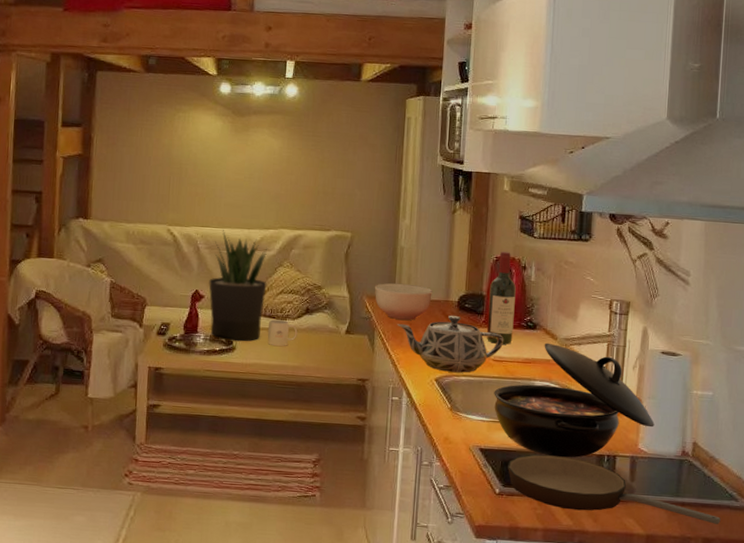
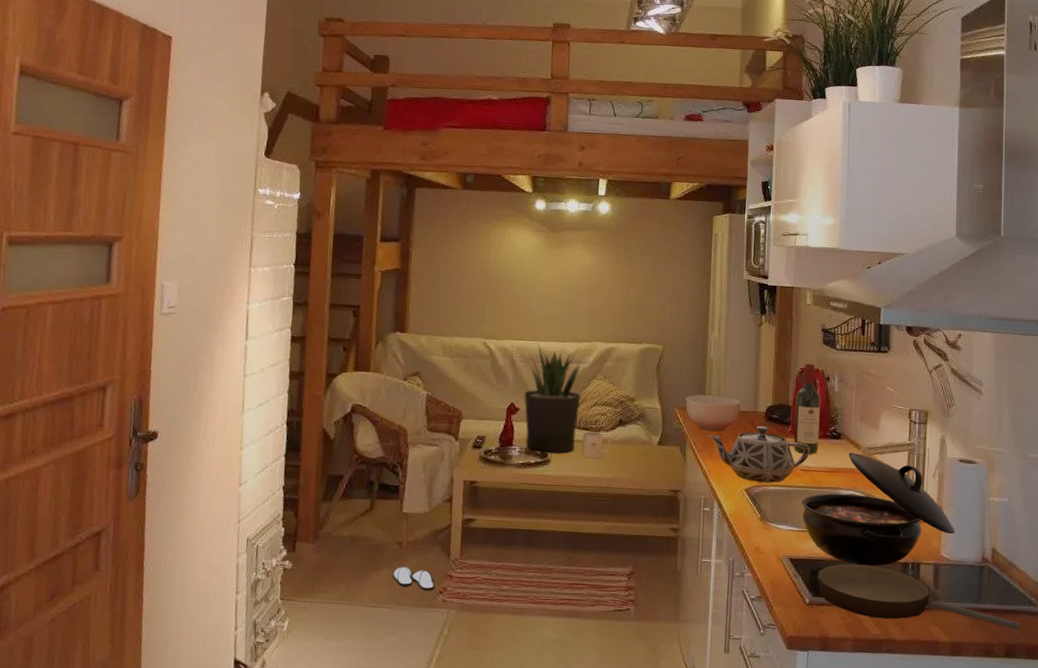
slippers: none [78,450,121,474] -> present [392,566,435,591]

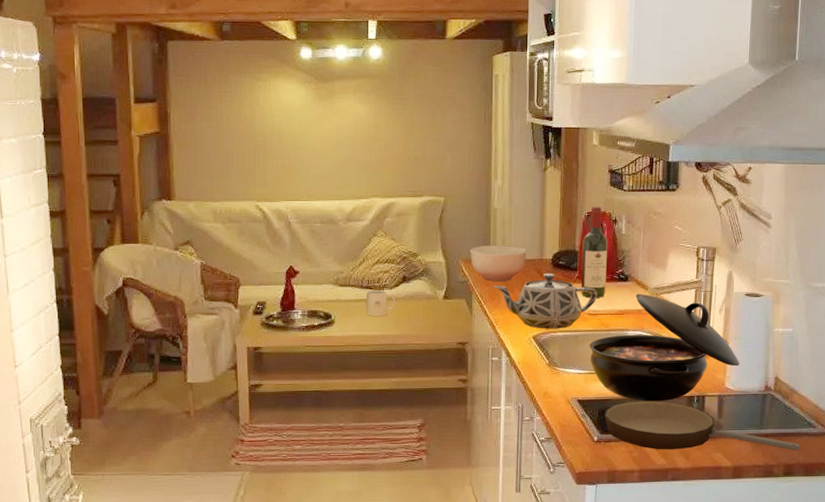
slippers: present [392,566,435,591] -> none [182,435,227,456]
planter: present [524,343,582,455] -> none [303,202,362,316]

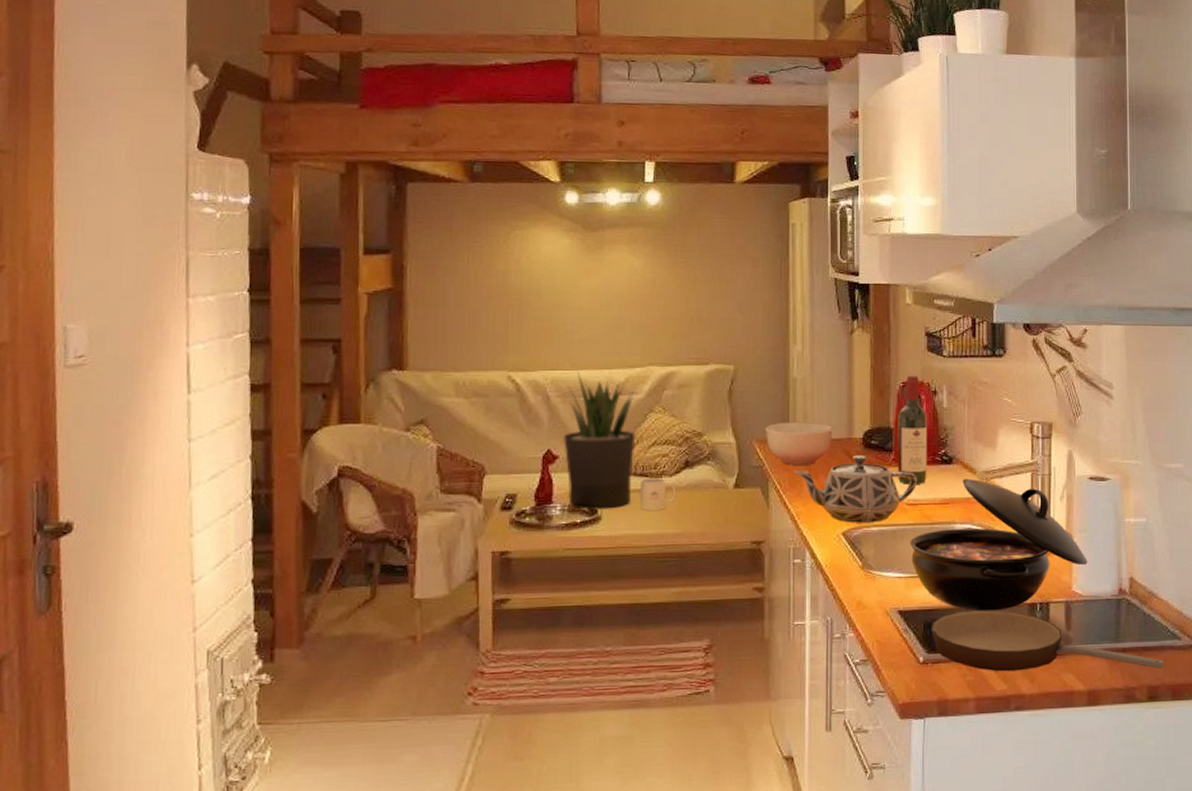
planter: none [303,202,362,316] -> present [563,372,636,511]

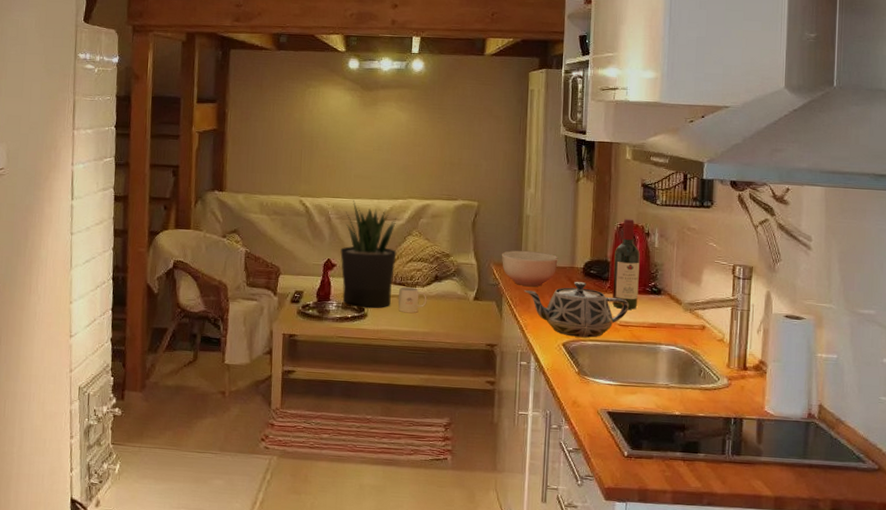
cooking pot: present [910,478,1088,612] -> none [620,307,780,421]
frying pan: present [931,610,1165,672] -> none [636,417,849,486]

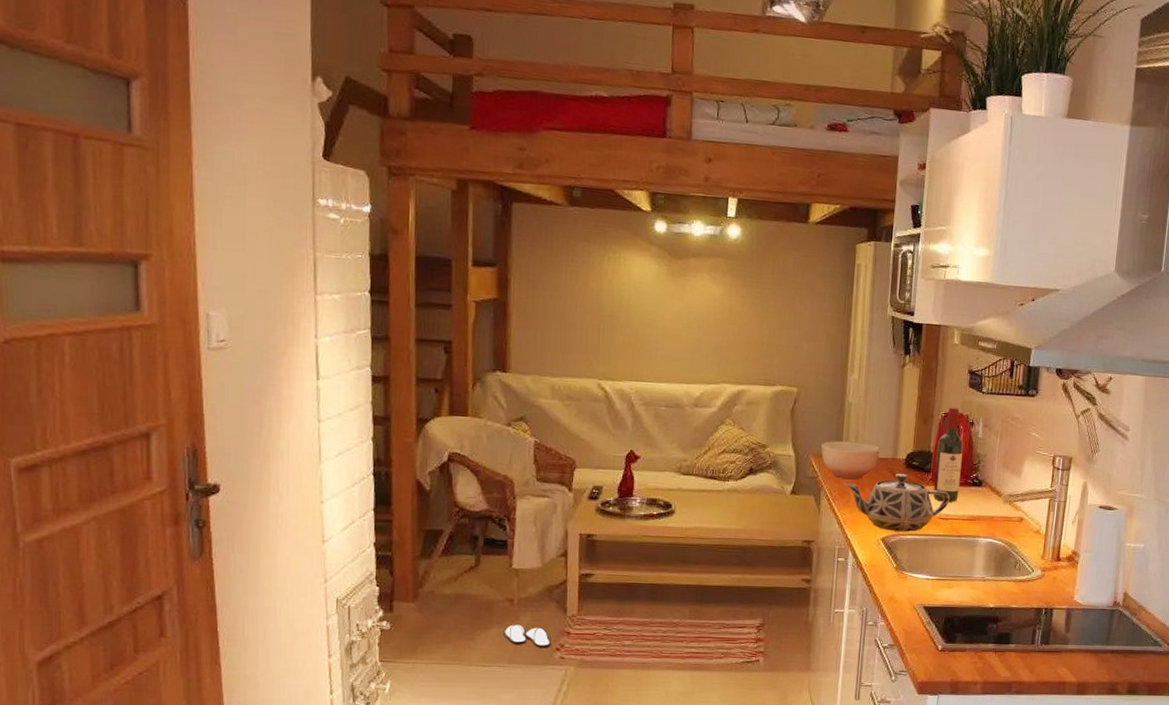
slippers: none [216,415,257,438] -> present [503,624,551,648]
planter: present [340,200,397,310] -> none [645,384,709,506]
mug: present [397,287,427,314] -> none [708,481,741,510]

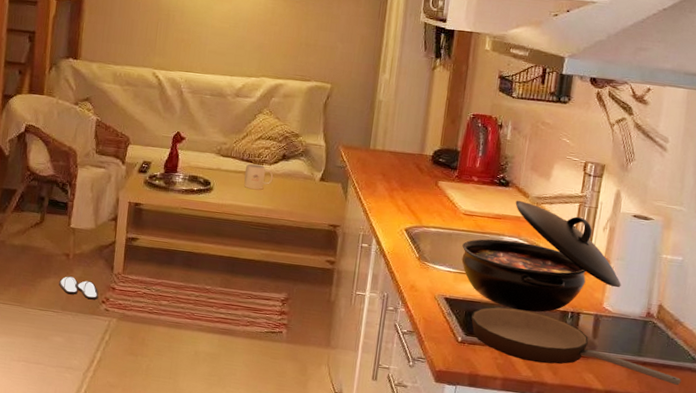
mug: none [708,481,741,510] -> present [244,163,274,190]
bowl: present [821,440,880,479] -> none [350,134,408,171]
teapot: present [844,473,950,532] -> none [371,168,475,225]
wine bottle: present [933,407,963,502] -> none [458,109,491,200]
cooking pot: none [939,499,1090,612] -> present [461,200,621,312]
frying pan: none [950,610,1146,669] -> present [471,307,682,385]

